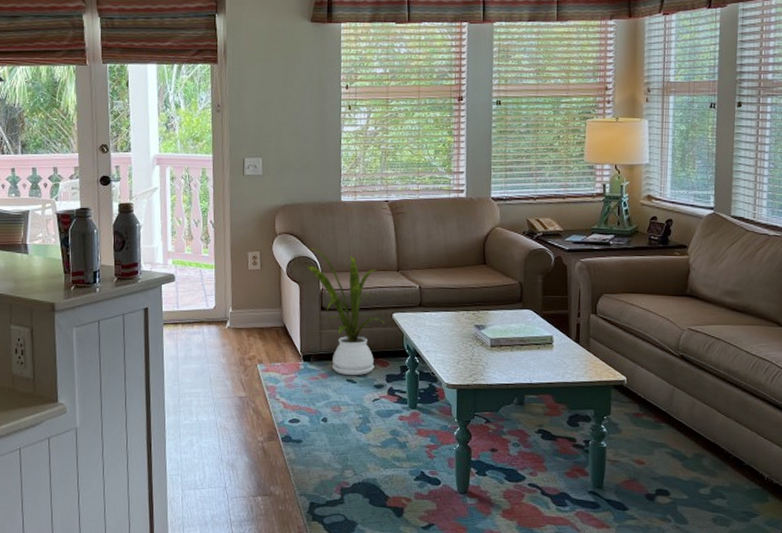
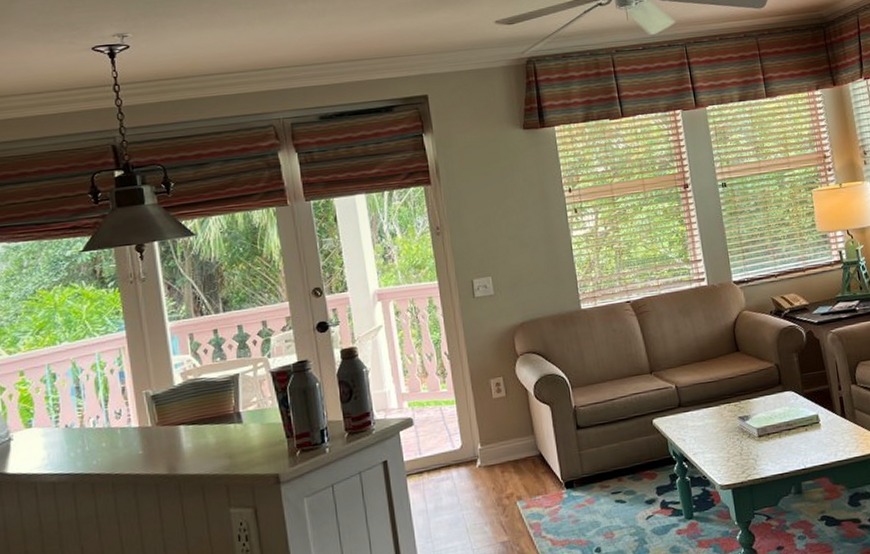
house plant: present [307,248,385,376] -> none [553,363,646,496]

